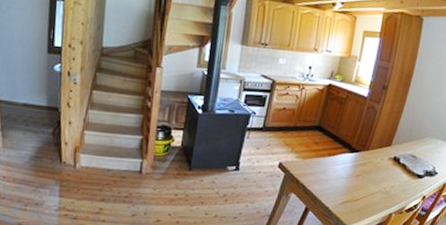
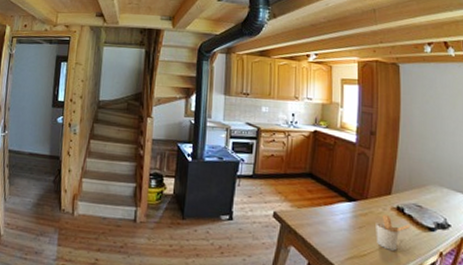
utensil holder: none [370,164,403,196] -> present [376,215,411,251]

